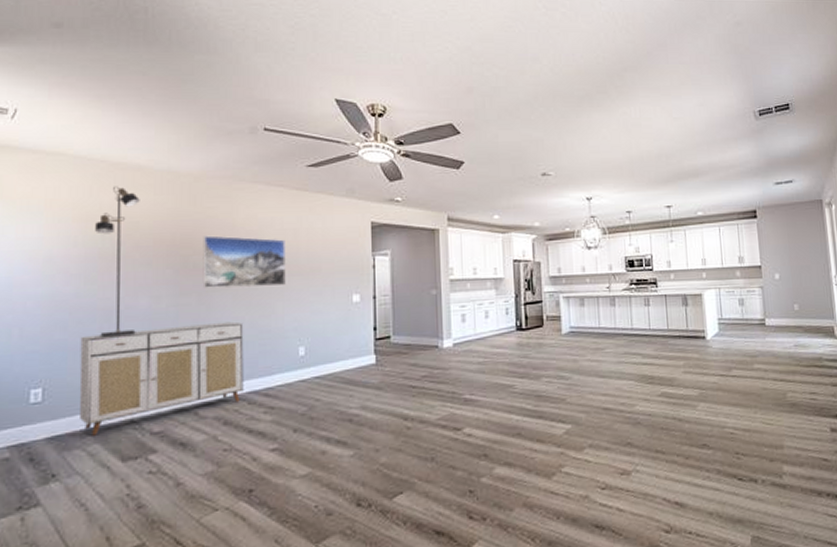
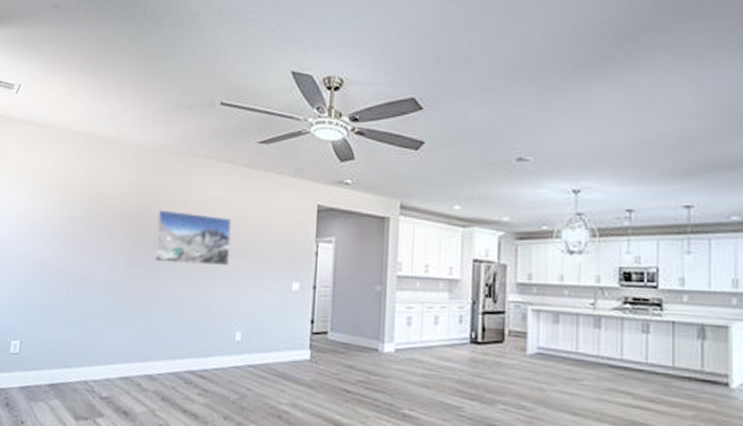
sideboard: present [79,321,244,436] -> none [46,296,187,392]
lamp: present [95,186,140,338] -> none [67,157,108,301]

